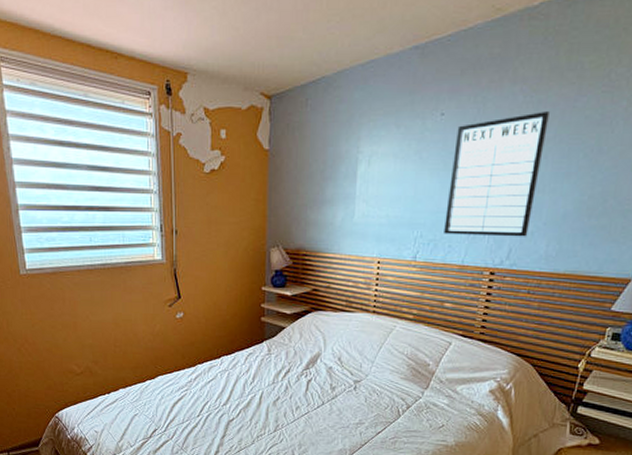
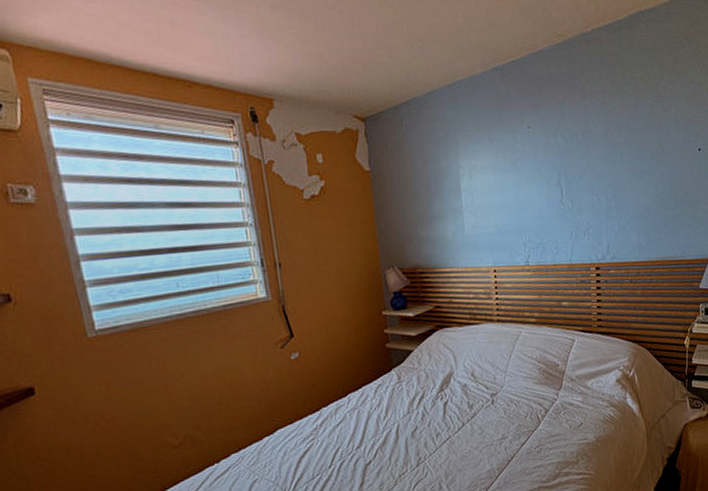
writing board: present [444,112,550,237] -> none [544,120,621,237]

